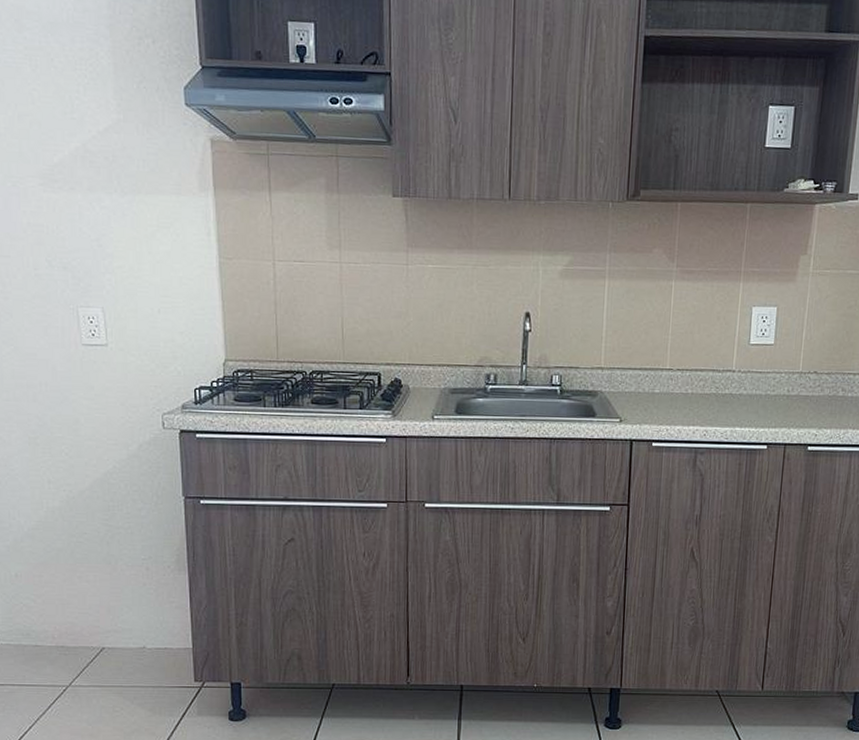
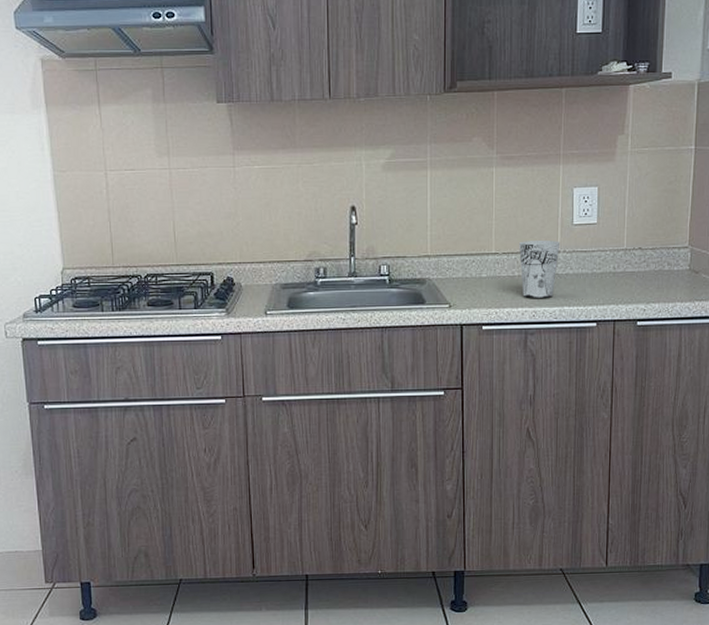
cup: none [693,358,736,419] -> present [519,241,560,299]

